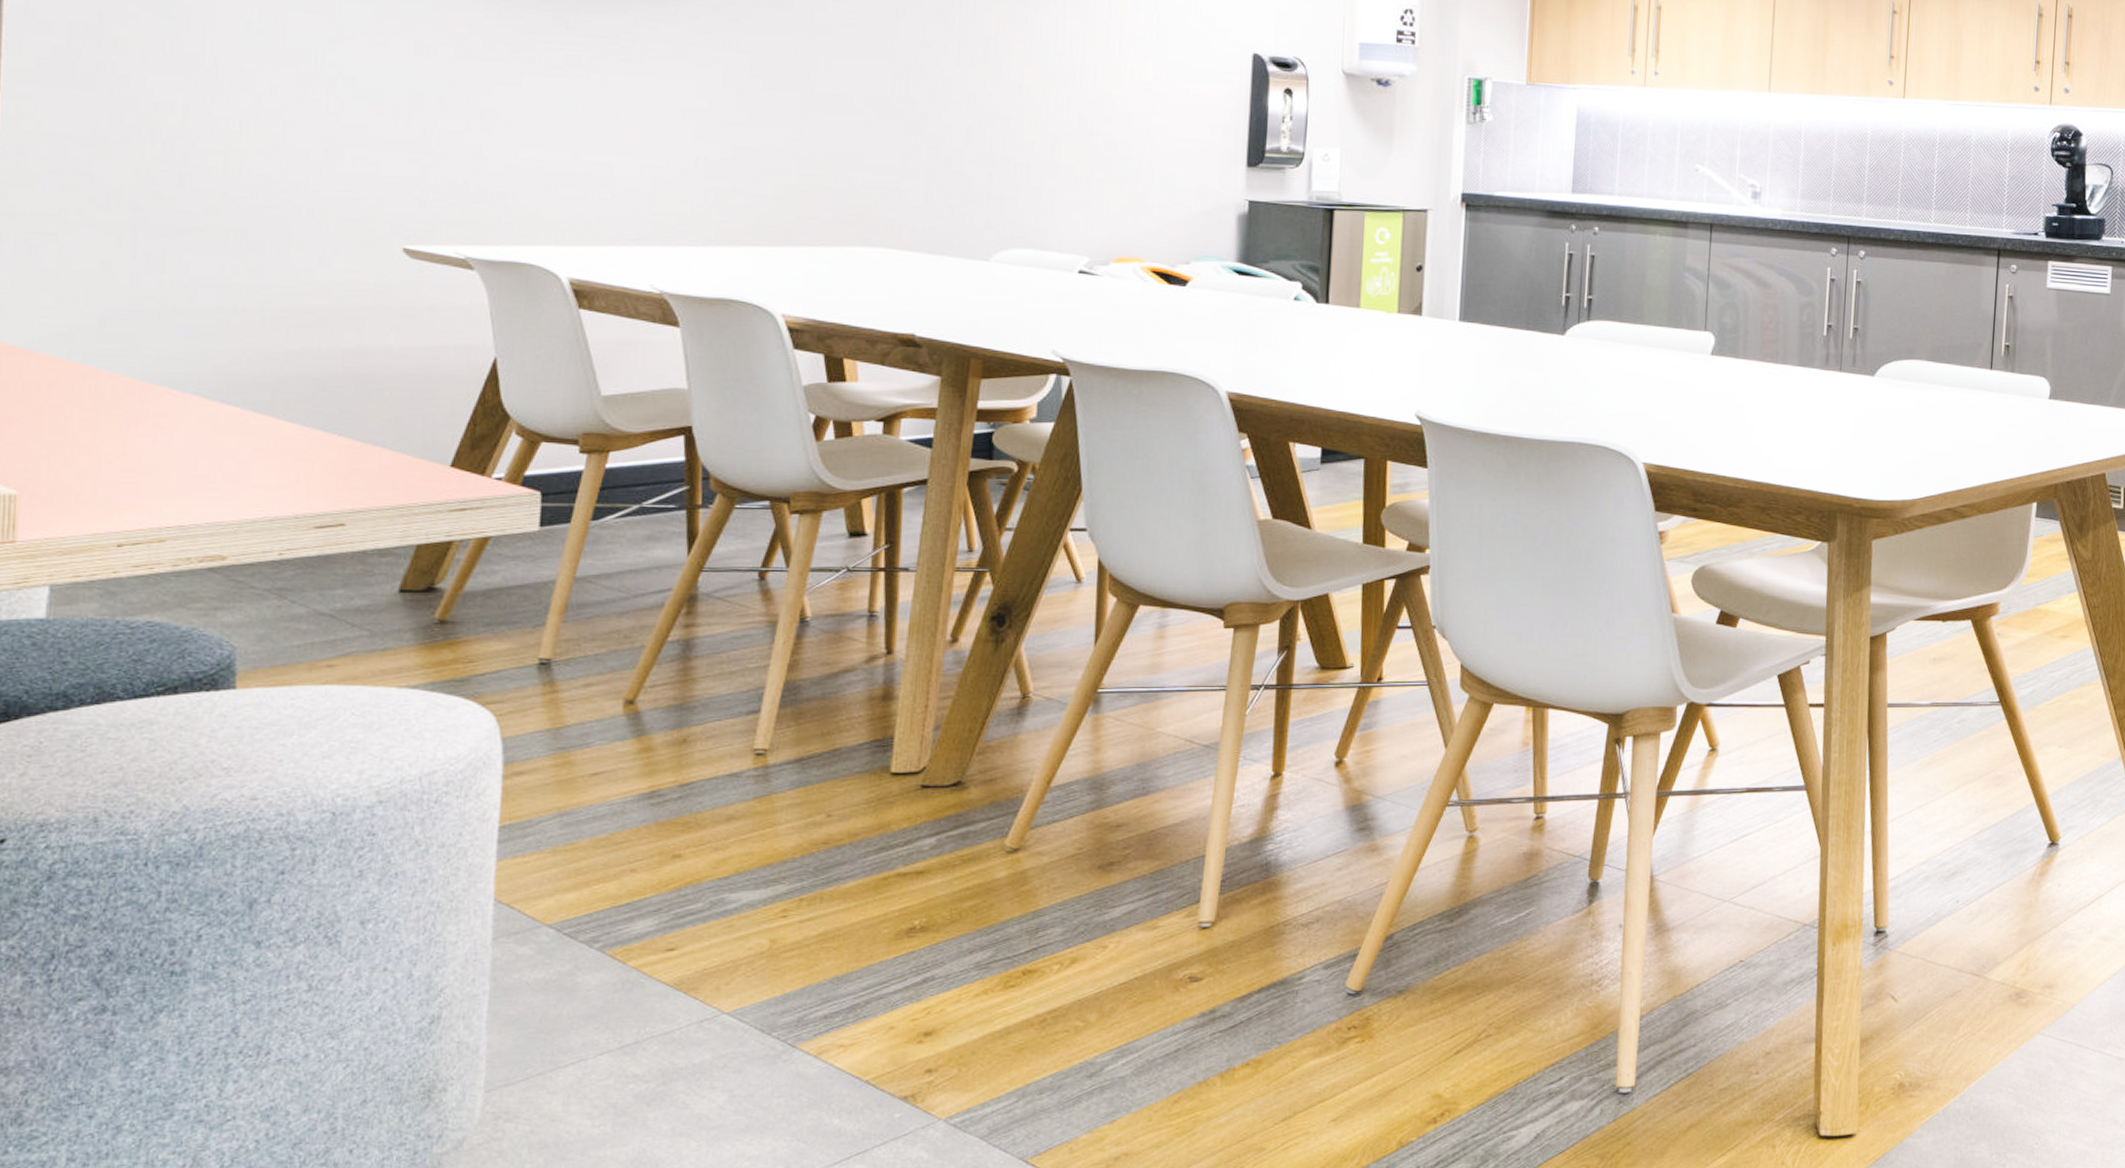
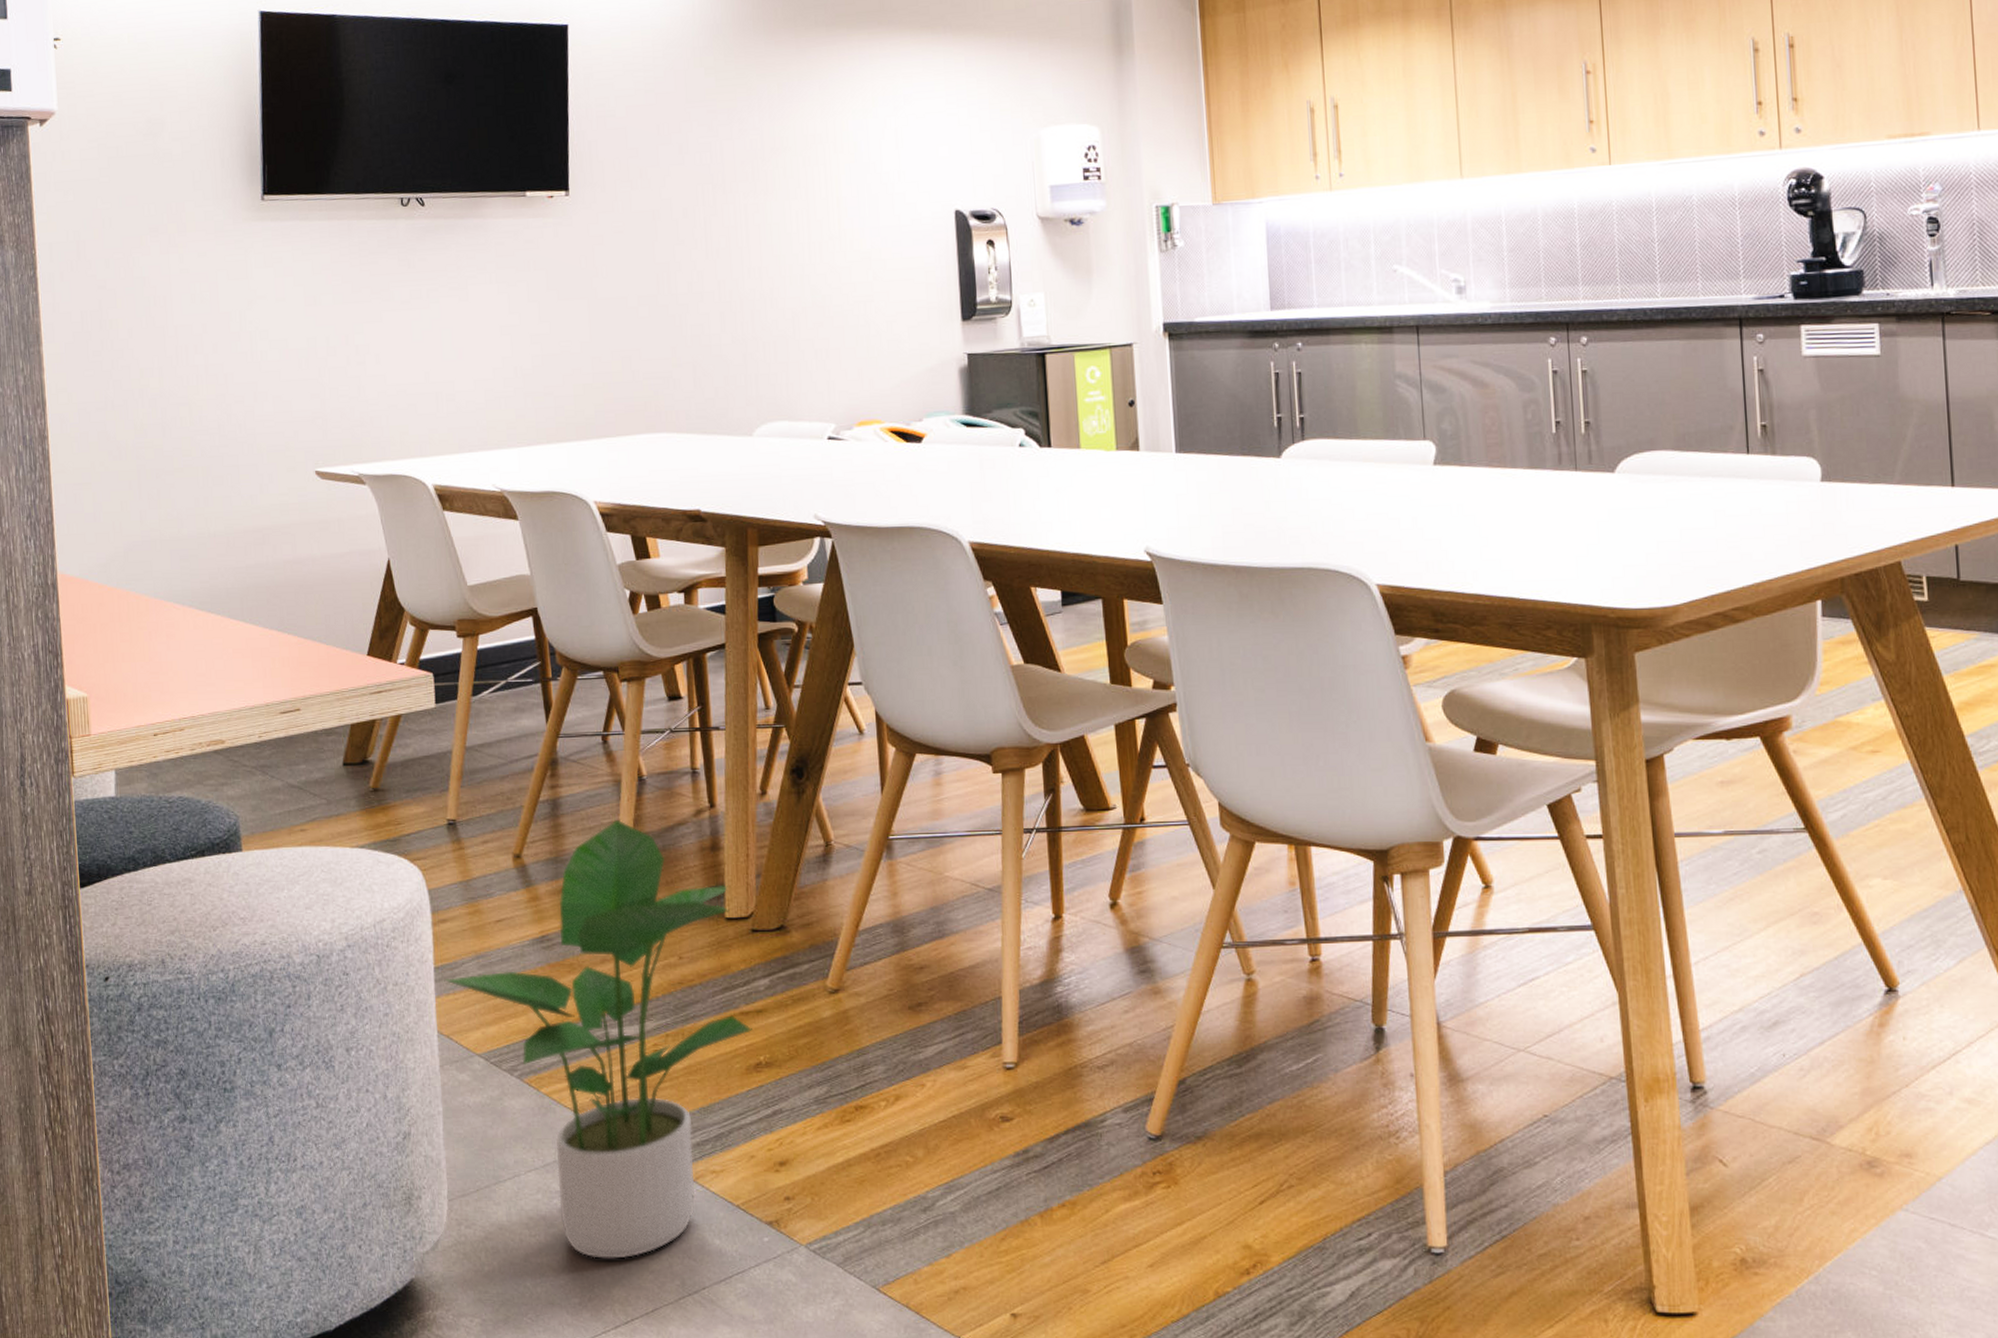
potted plant: none [511,663,909,1148] -> present [444,819,752,1259]

